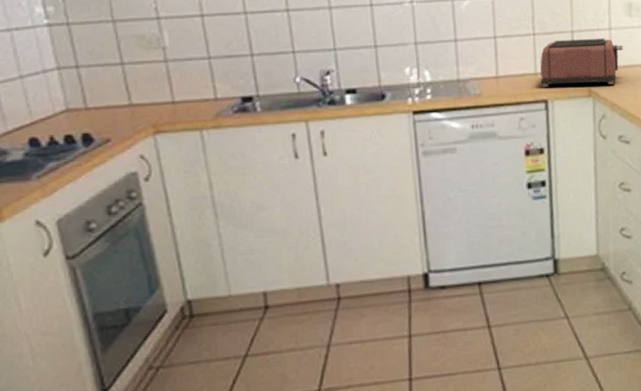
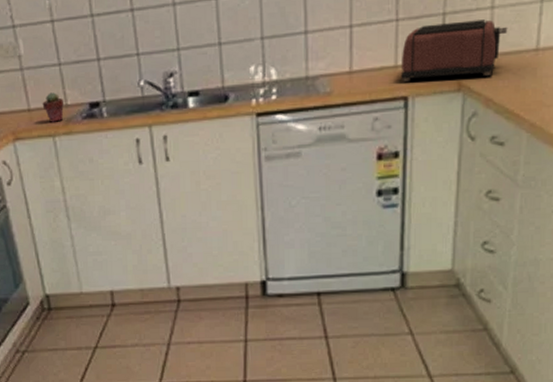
potted succulent: none [188,85,214,116] -> present [42,92,65,122]

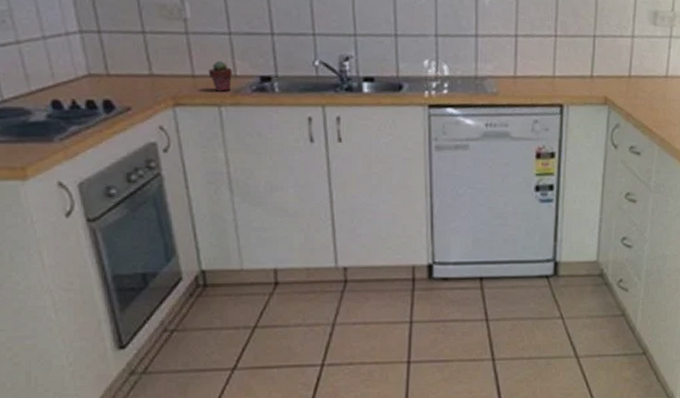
toaster: present [401,19,508,82] -> none [558,43,645,94]

